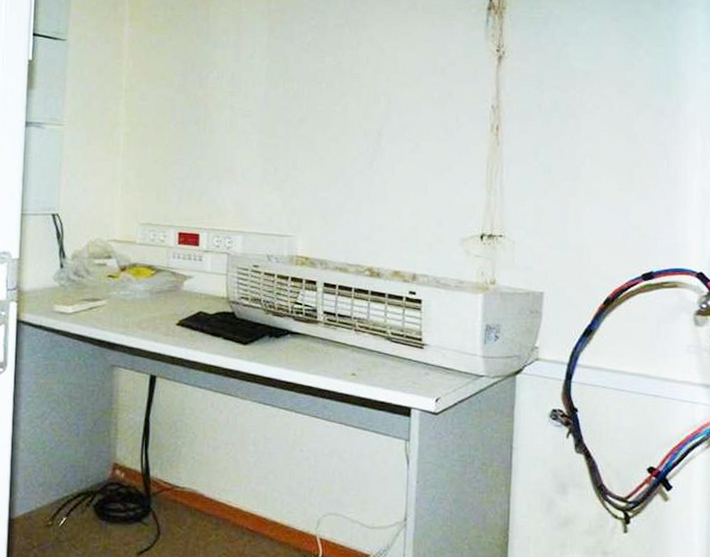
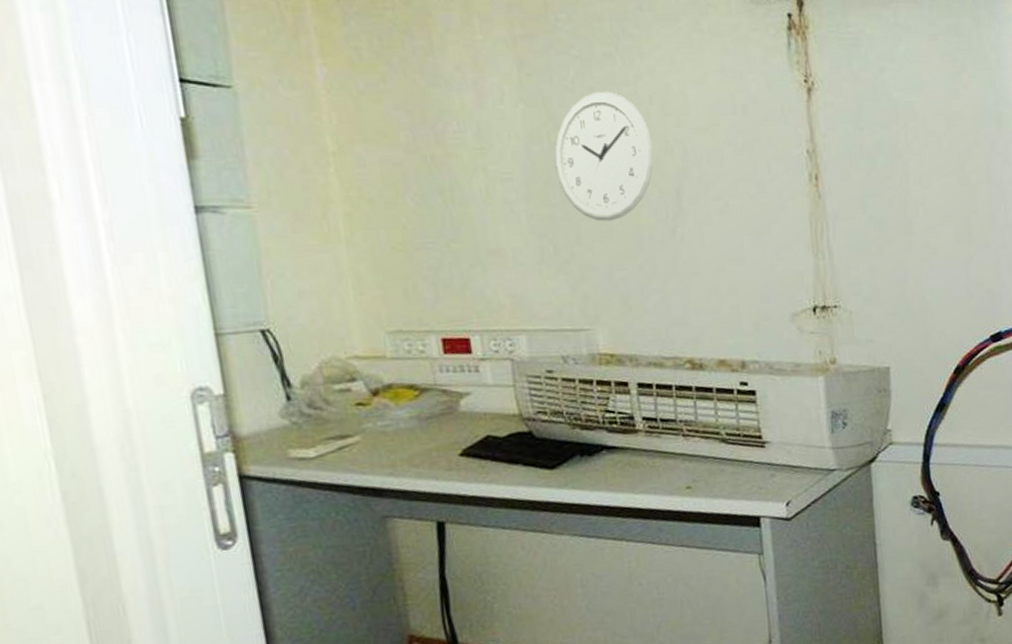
wall clock: none [285,52,364,153] -> present [554,91,654,222]

